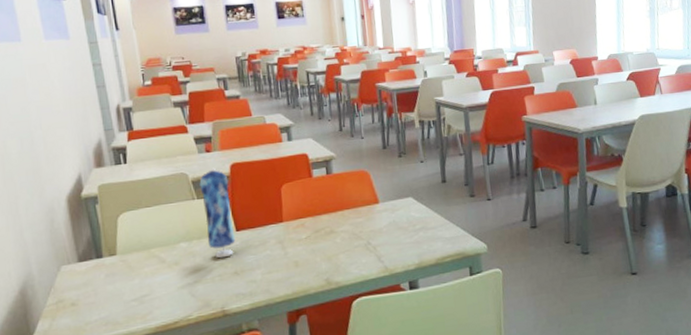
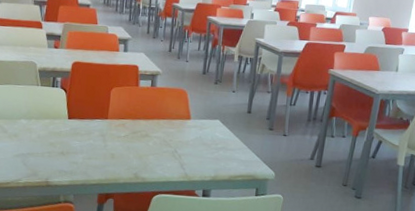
dress: present [199,168,236,259] -> none [43,62,69,139]

